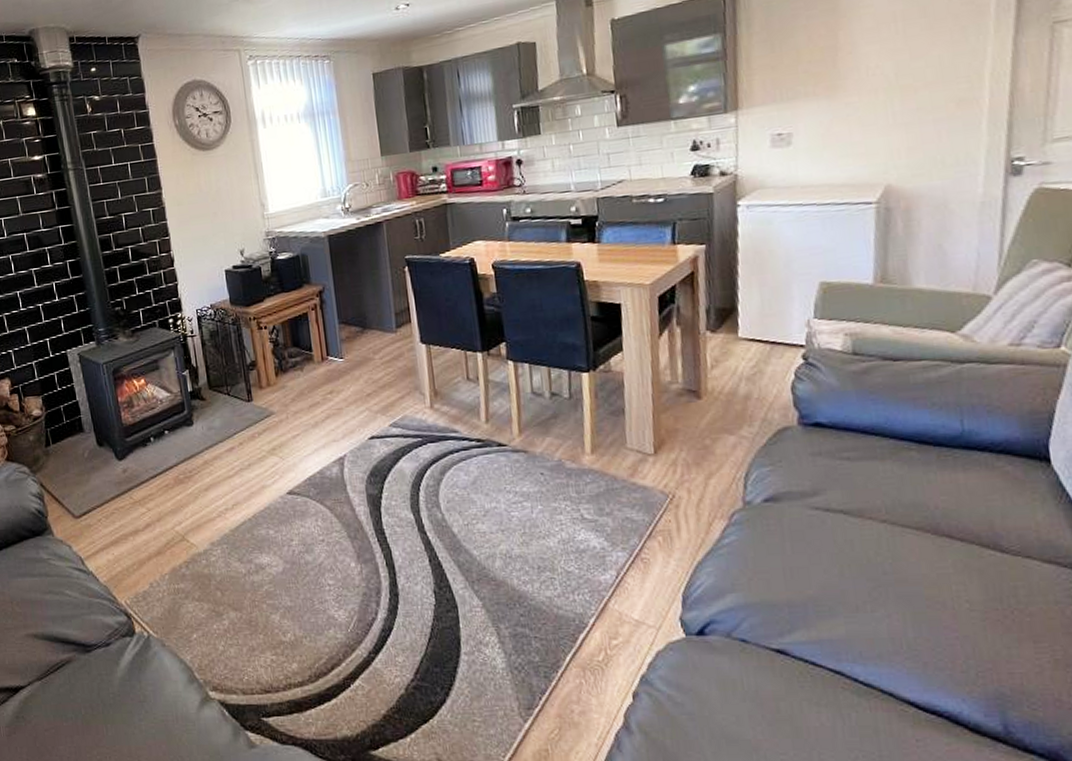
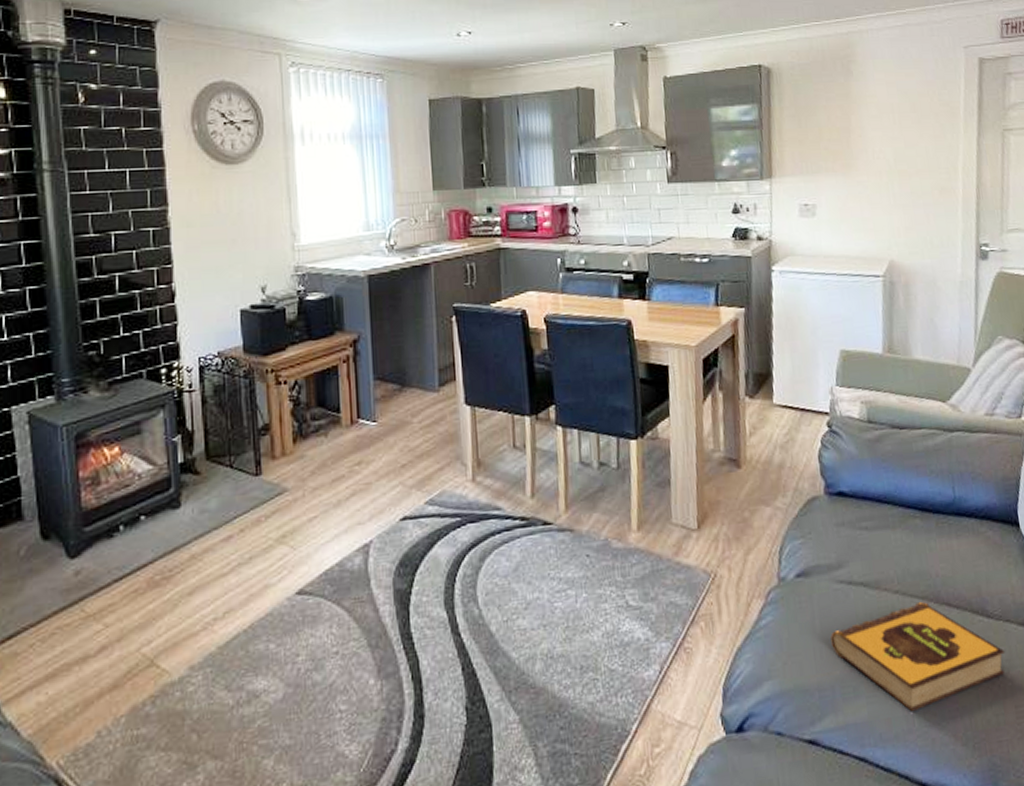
hardback book: none [803,531,1024,636] -> present [830,601,1005,712]

